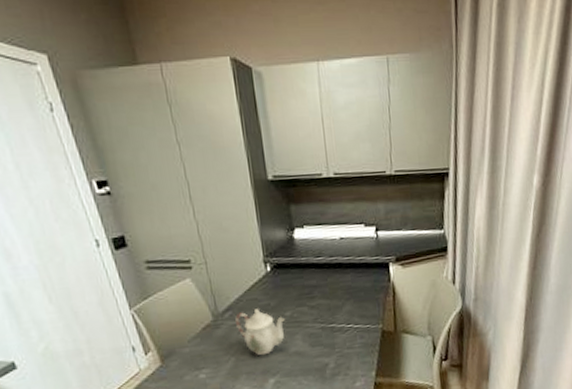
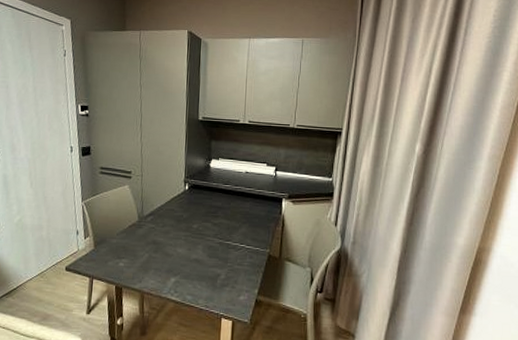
teapot: present [235,309,285,356] -> none [154,218,192,257]

